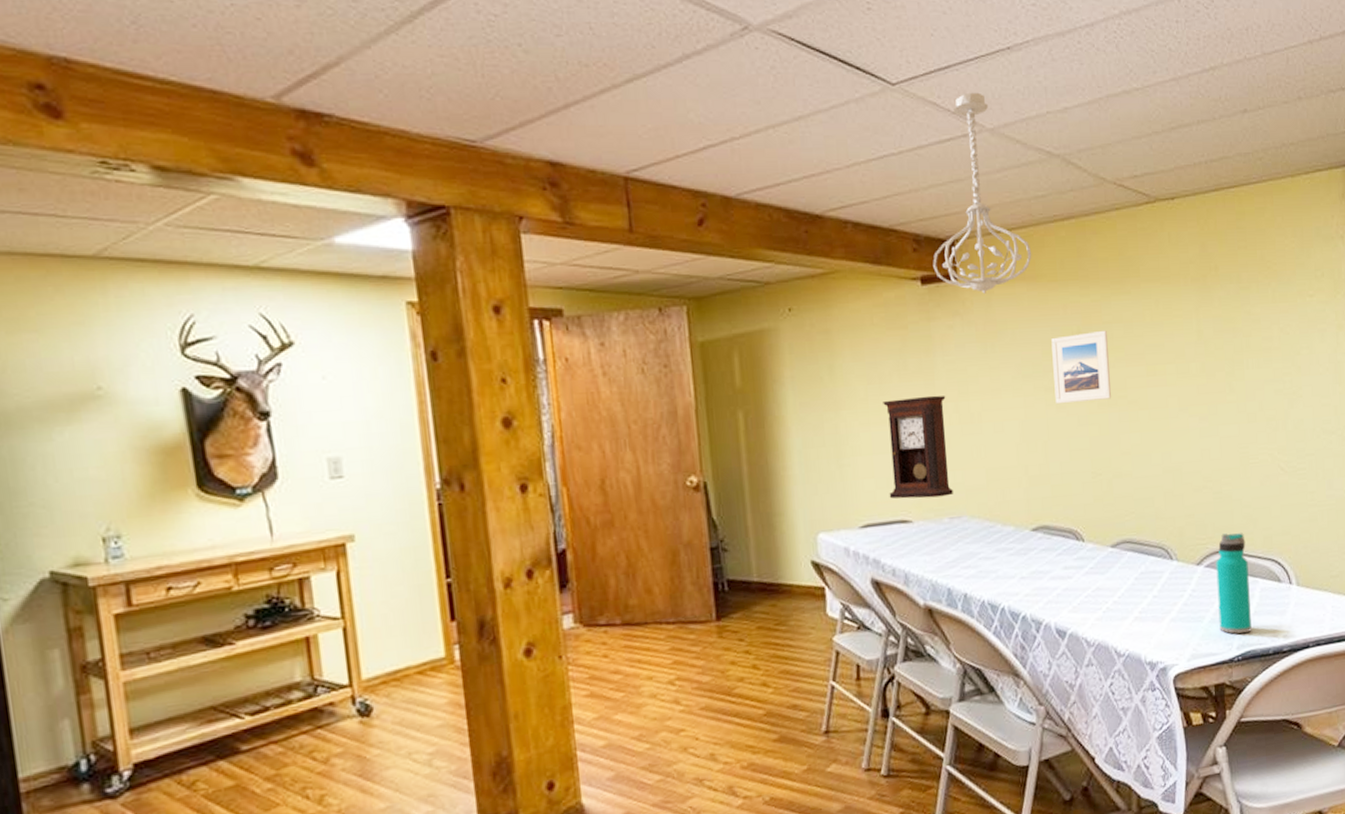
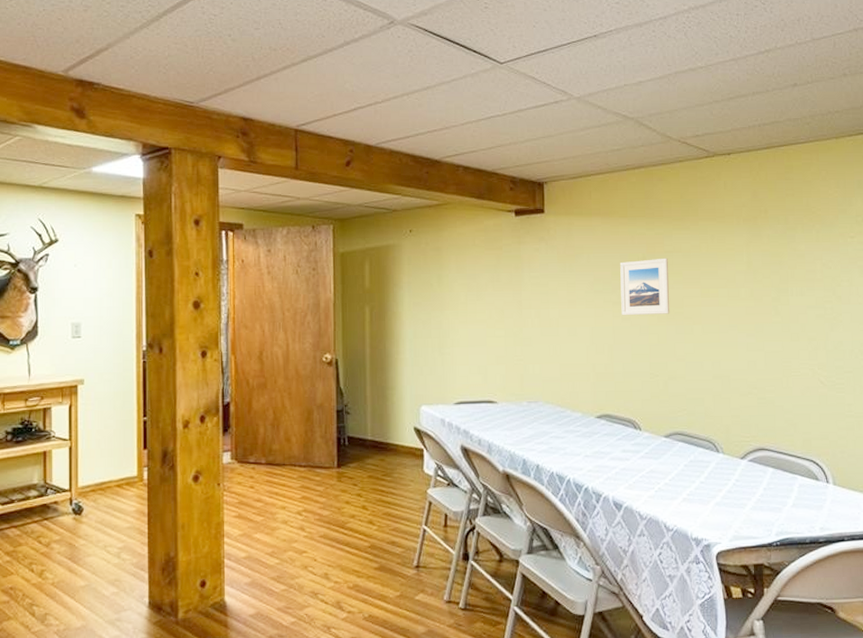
pendulum clock: present [883,395,953,499] -> none [479,303,532,385]
ceiling light fixture: present [933,92,1032,294] -> none [525,69,607,225]
water bottle: present [1216,533,1252,634] -> none [758,434,790,522]

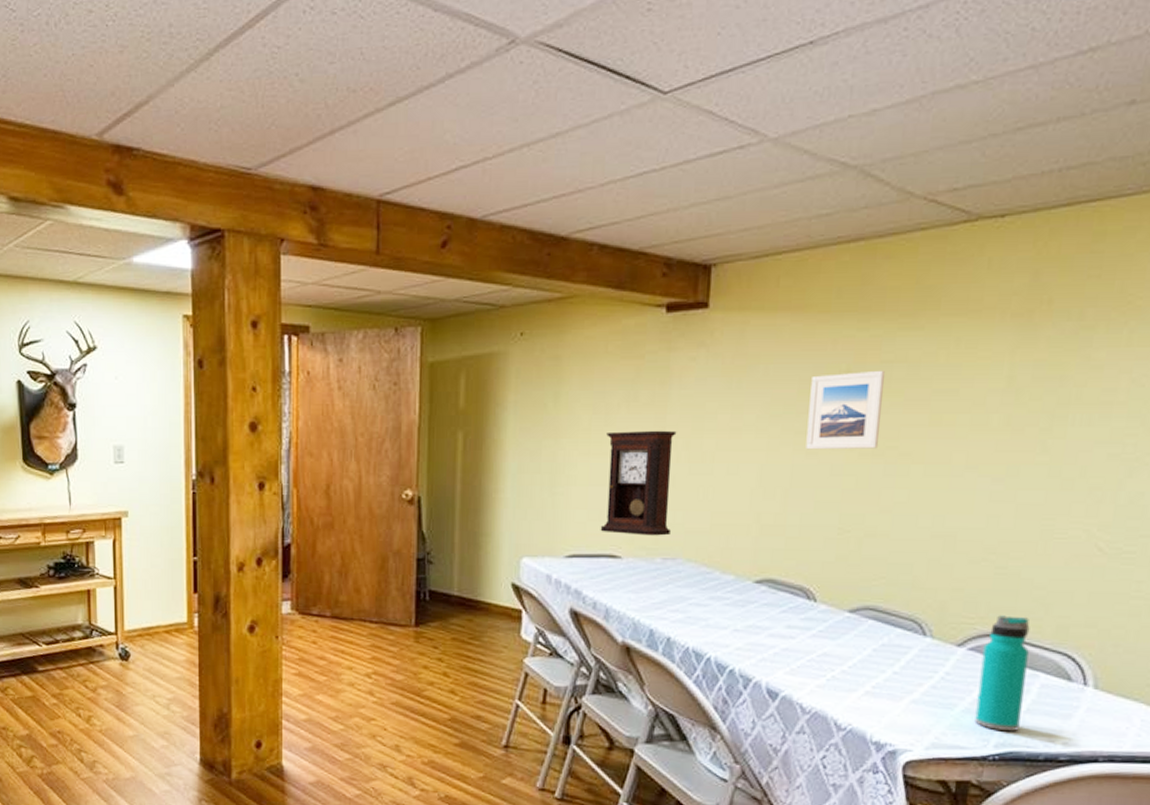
pendulum clock: none [479,303,532,385] -> present [600,430,677,536]
water bottle: none [758,434,790,522] -> present [974,615,1030,731]

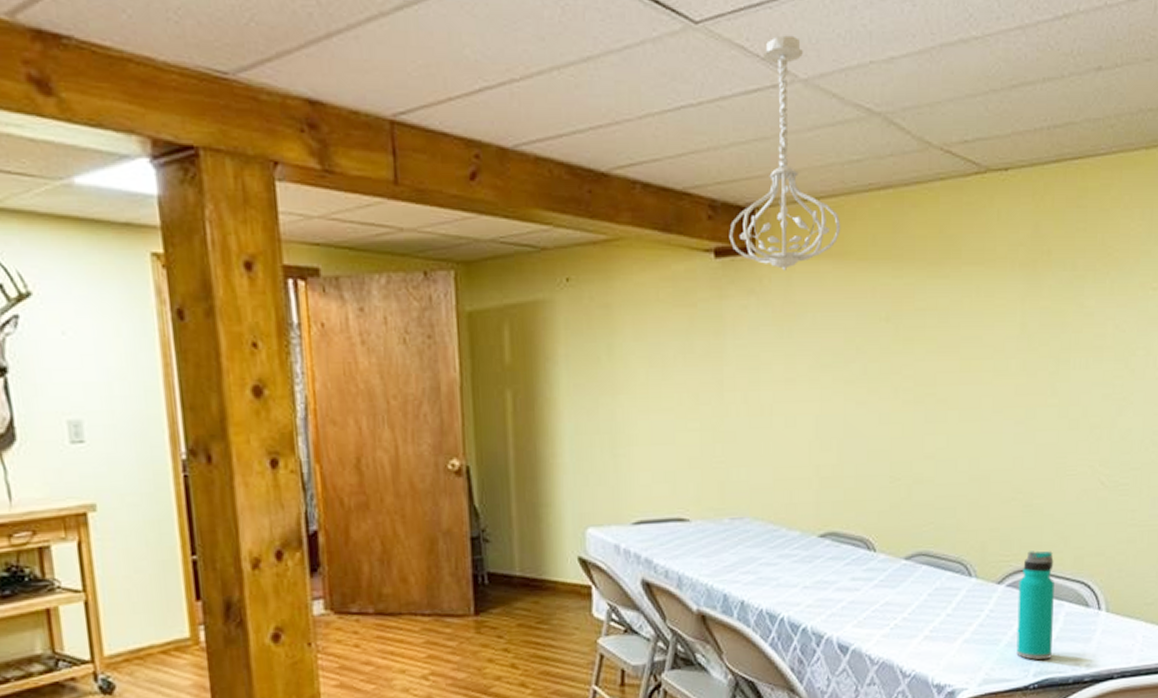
pendulum clock: present [600,430,677,536] -> none [665,383,736,496]
ceiling light fixture: none [682,97,804,324] -> present [729,35,841,271]
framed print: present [806,370,885,450] -> none [855,318,920,399]

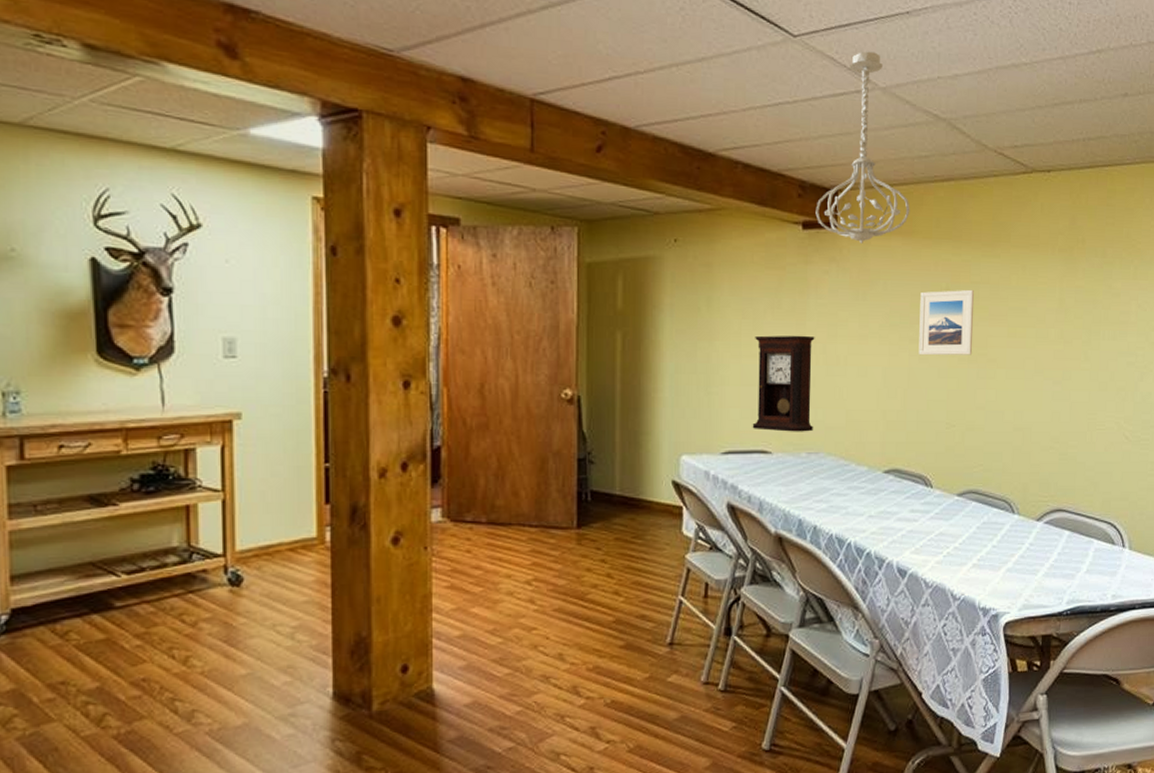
pendulum clock: none [665,383,736,496] -> present [752,335,815,432]
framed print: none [855,318,920,399] -> present [918,289,974,356]
water bottle: present [1016,550,1054,660] -> none [1052,493,1085,589]

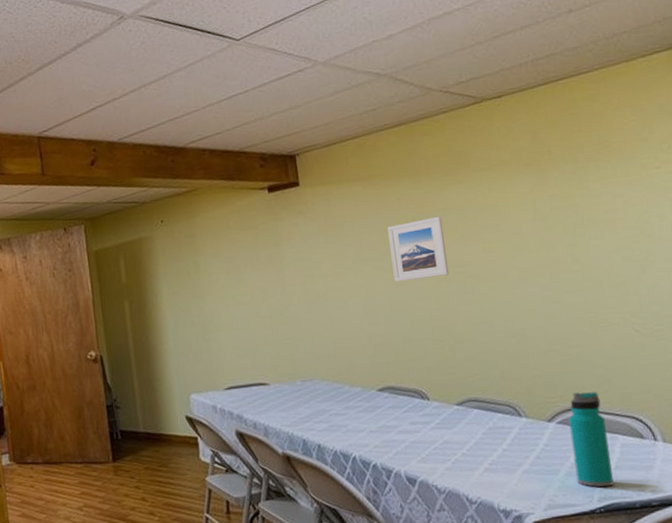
pendulum clock: present [752,335,815,432] -> none [240,280,304,366]
ceiling light fixture: present [815,51,910,244] -> none [277,35,366,195]
water bottle: none [1052,493,1085,589] -> present [568,392,614,487]

